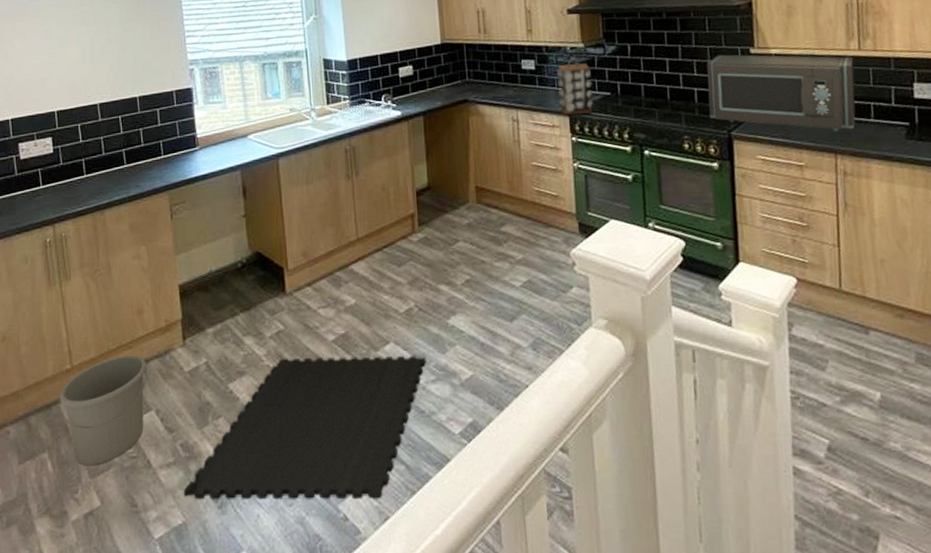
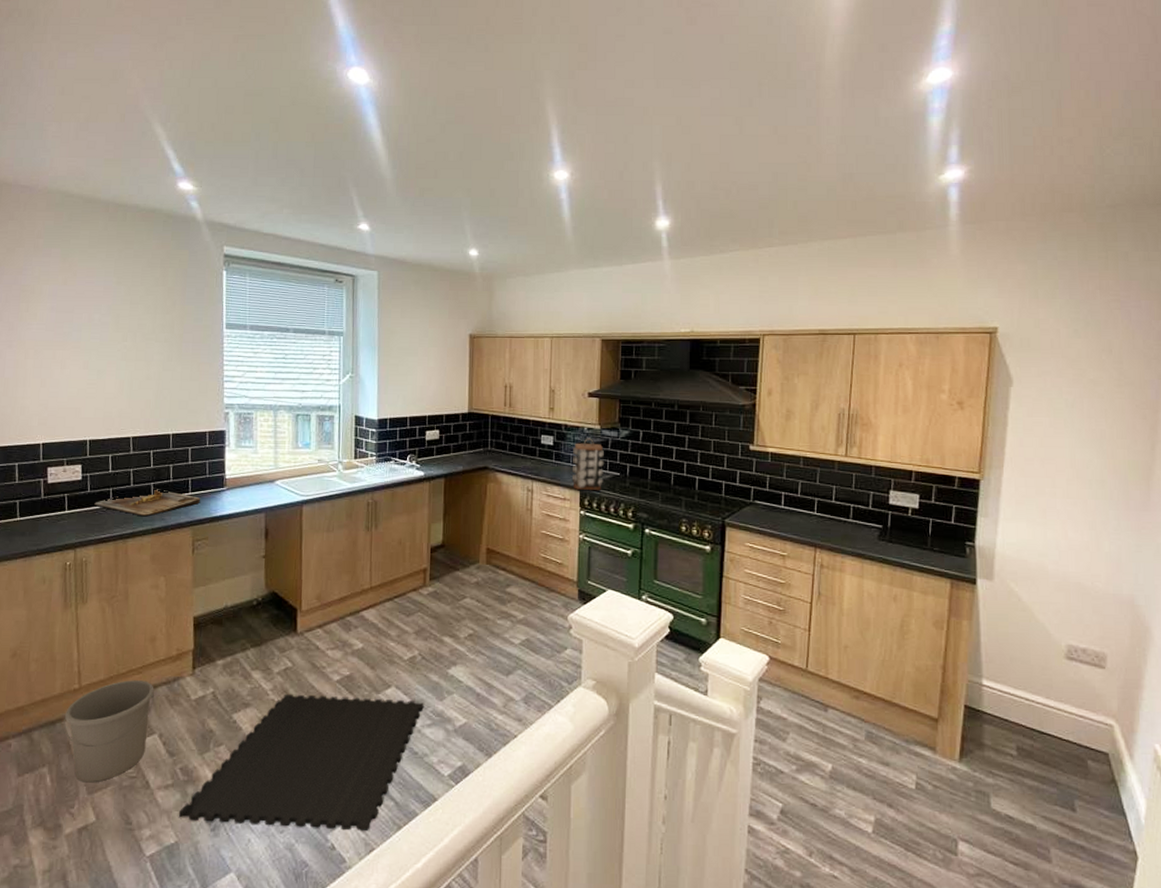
cutting board: none [68,155,175,185] -> present [94,489,201,517]
microwave: present [706,54,856,131] -> none [707,448,840,527]

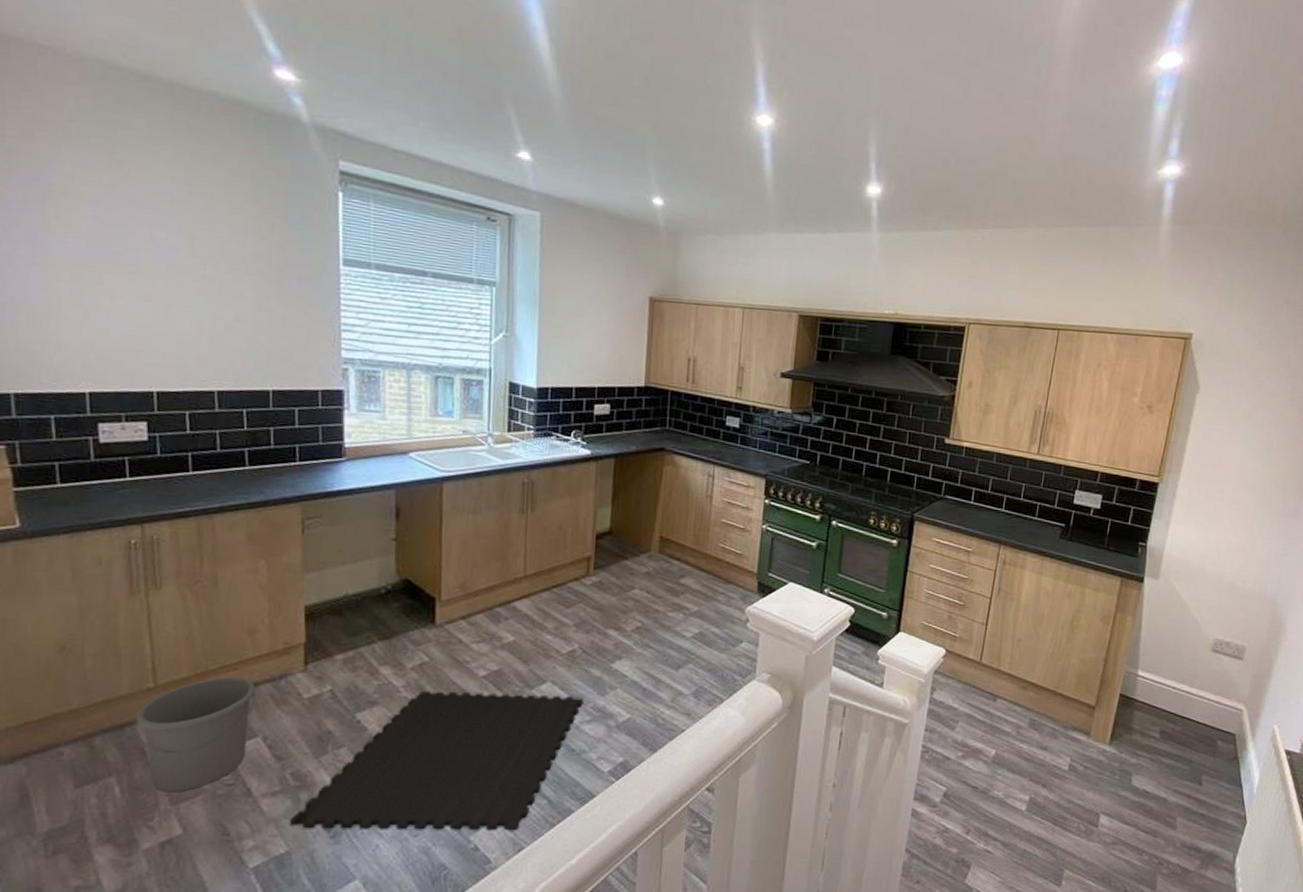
cutting board: present [94,489,201,517] -> none [167,456,312,489]
spice rack: present [571,438,604,491] -> none [757,422,794,479]

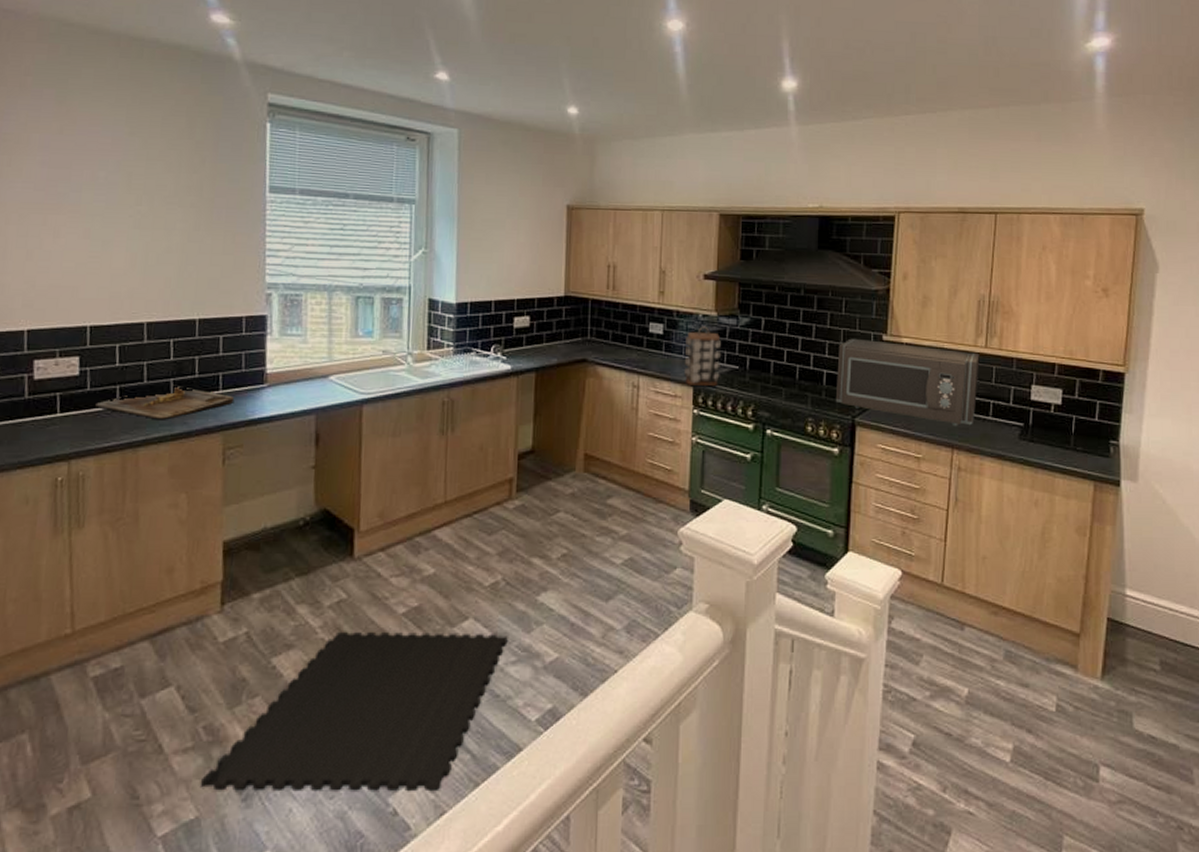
bucket: present [135,677,256,793] -> none [50,621,172,750]
cutting board: none [167,456,312,489] -> present [95,386,235,420]
spice rack: none [757,422,794,479] -> present [683,326,721,387]
microwave: none [897,440,1032,524] -> present [835,338,980,426]

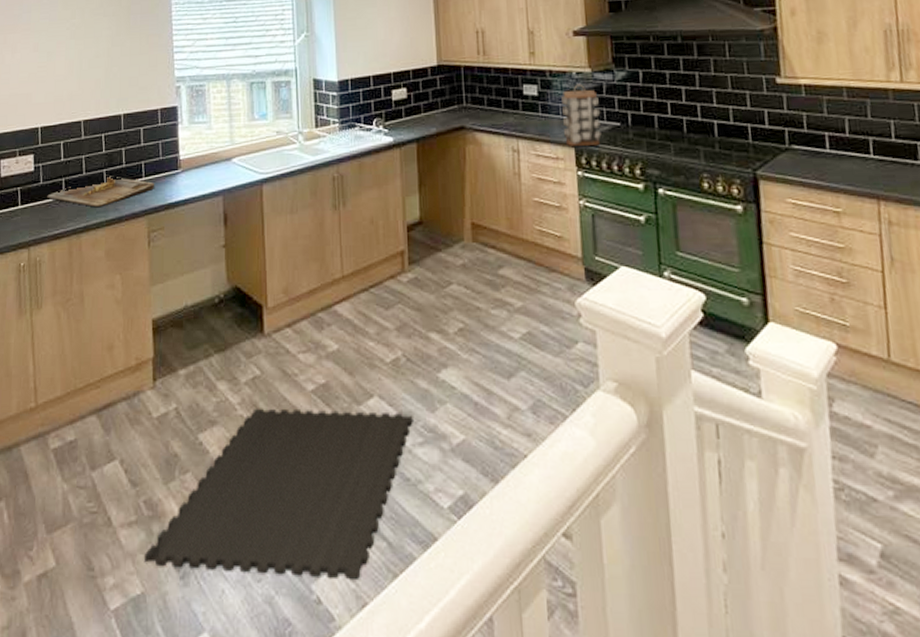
microwave: present [835,338,980,426] -> none [727,83,901,174]

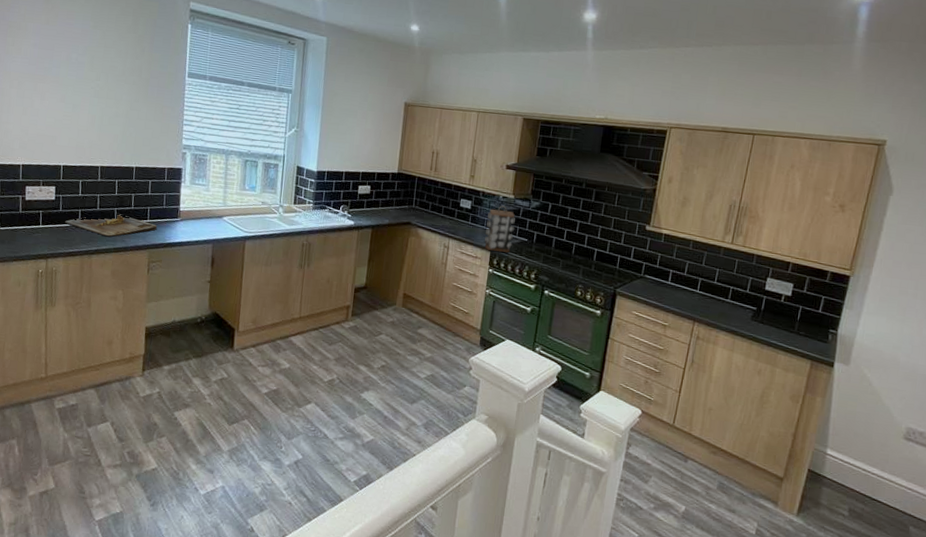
floor mat: present [143,408,413,579] -> none [124,399,338,519]

